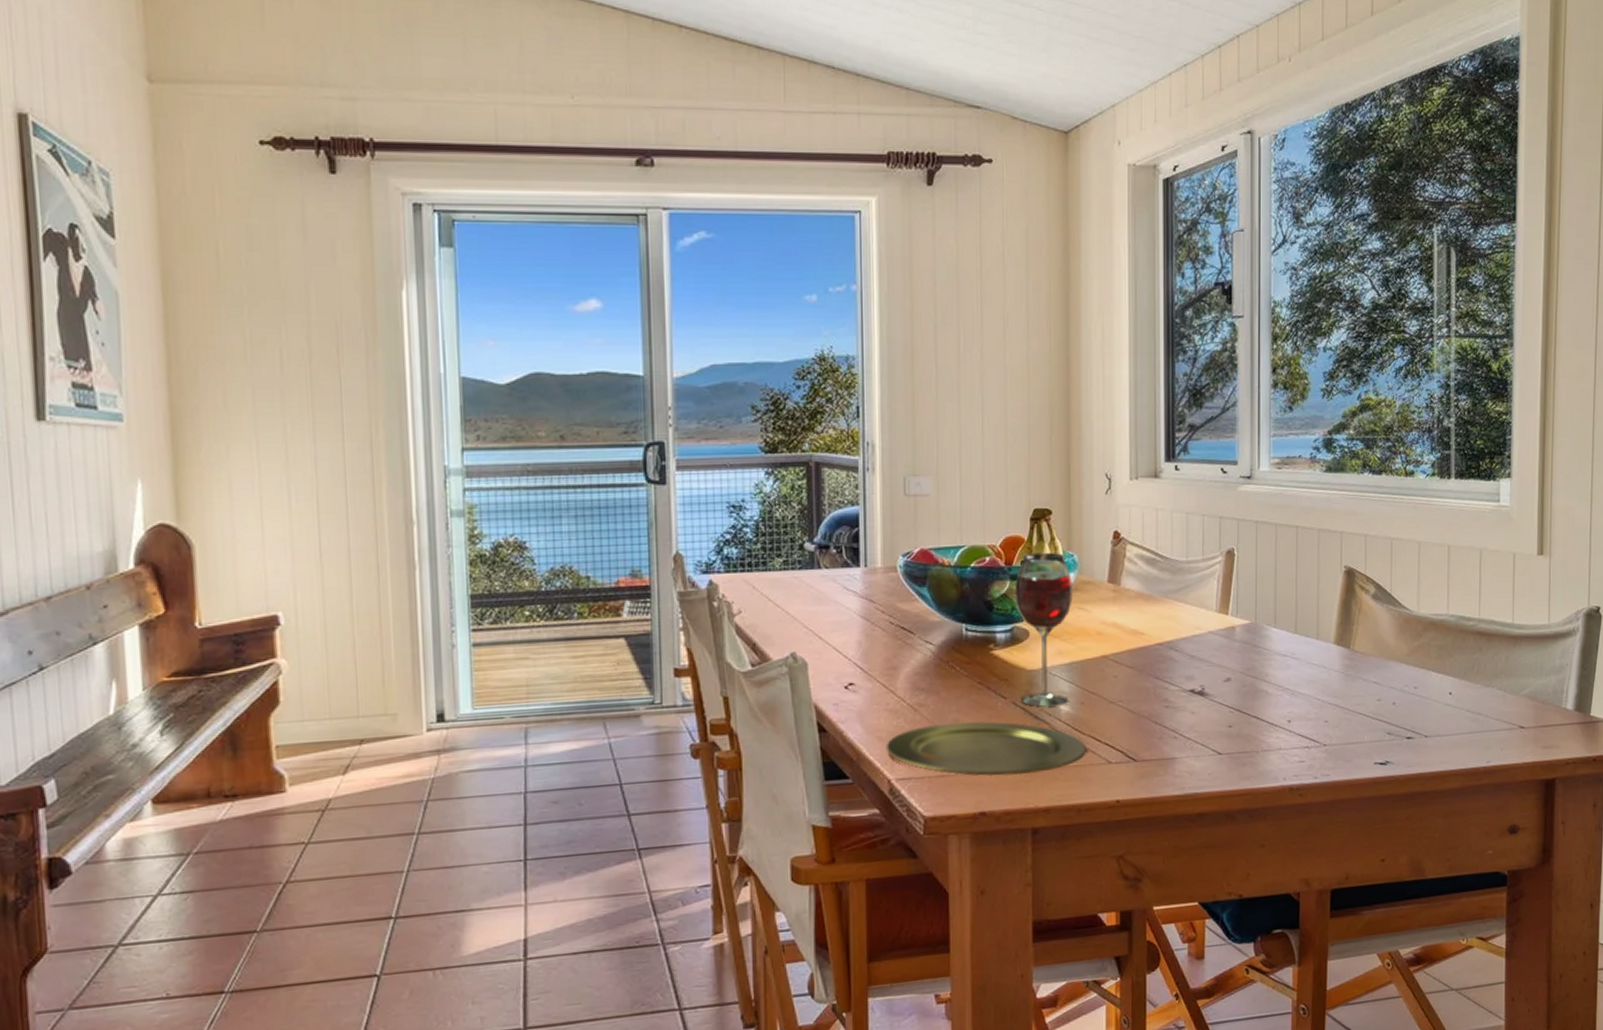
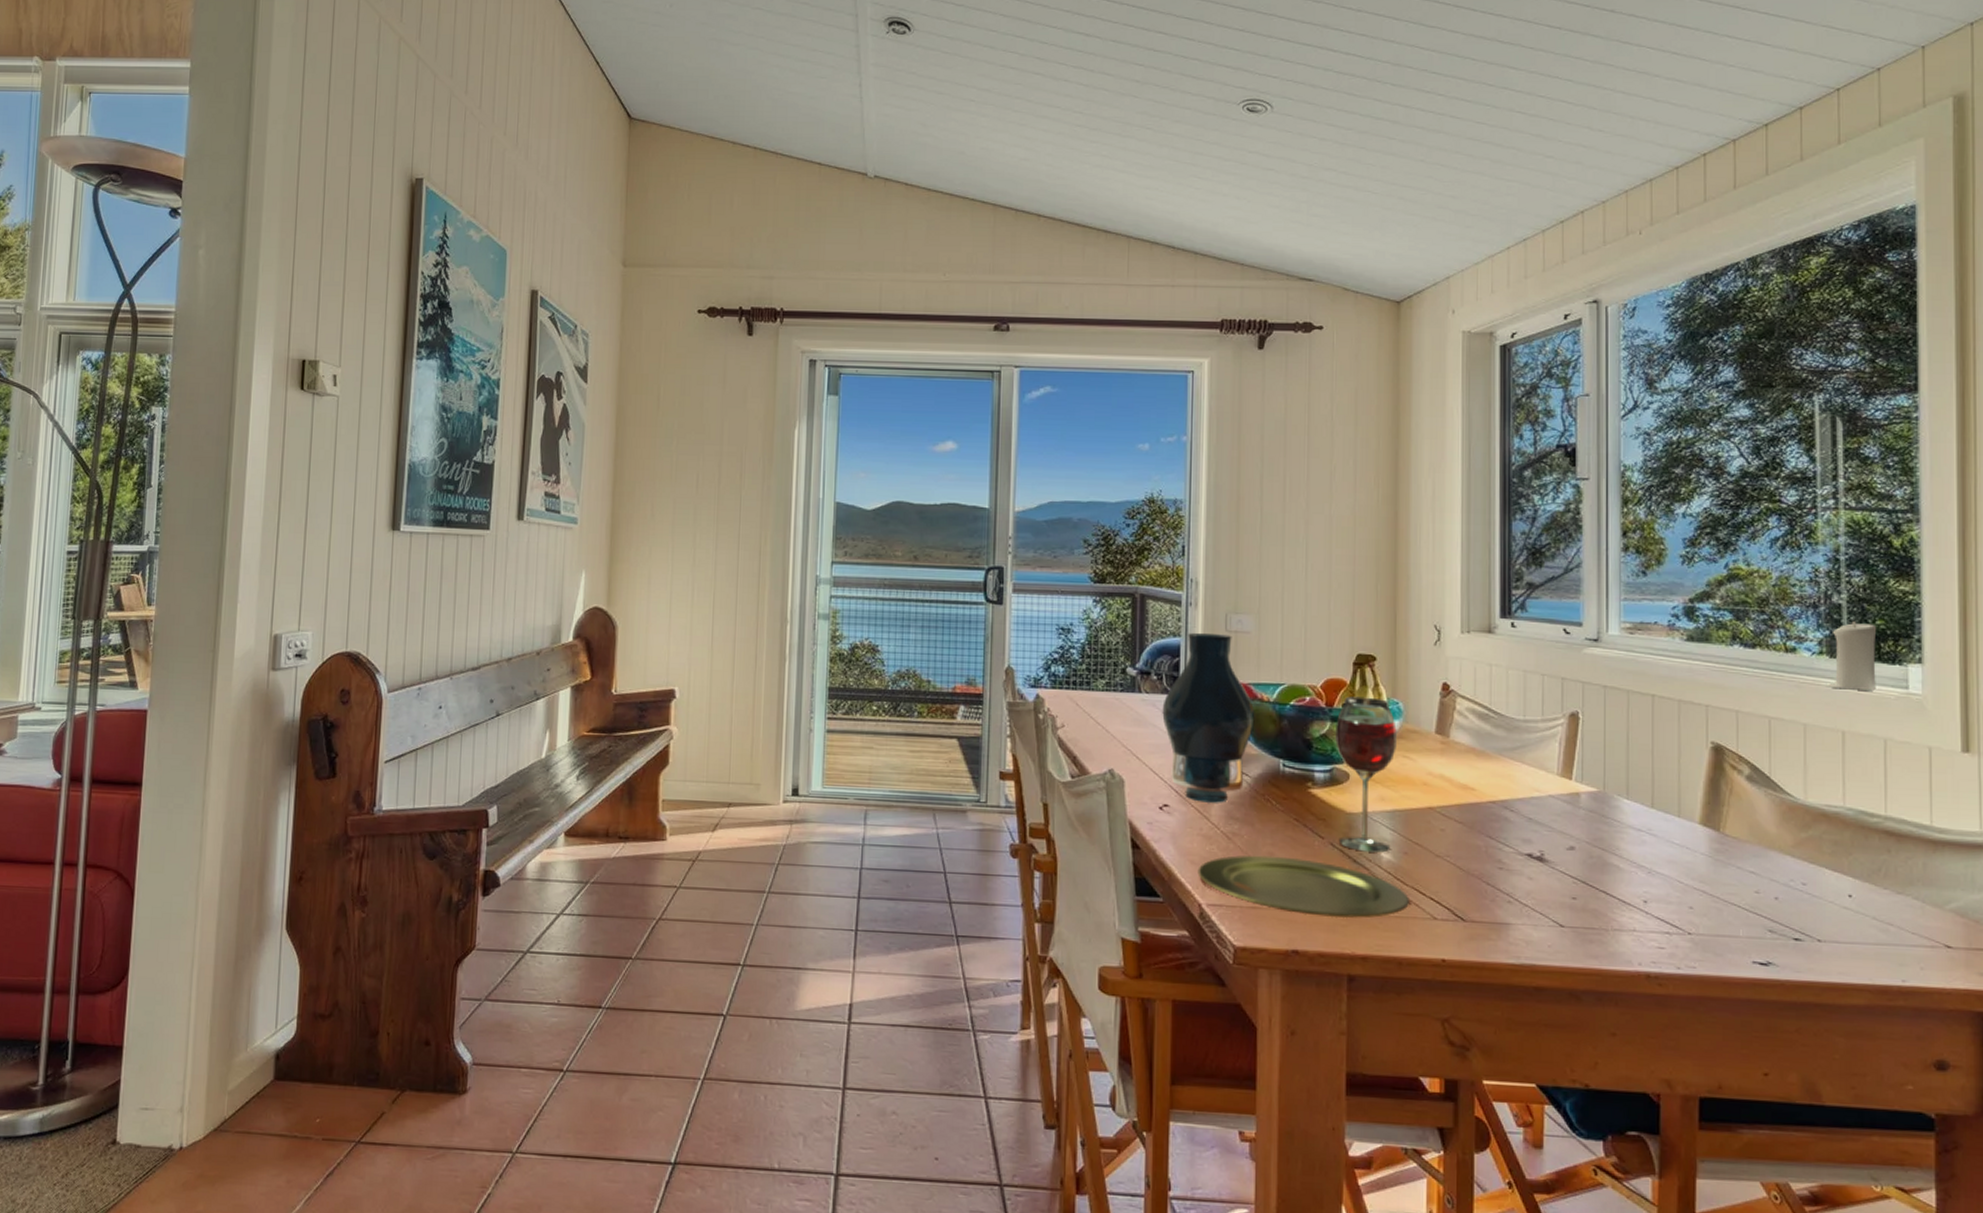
vase: none [843,498,937,677] -> present [1162,632,1255,803]
candle: none [1436,442,1477,507] -> present [1826,620,1877,691]

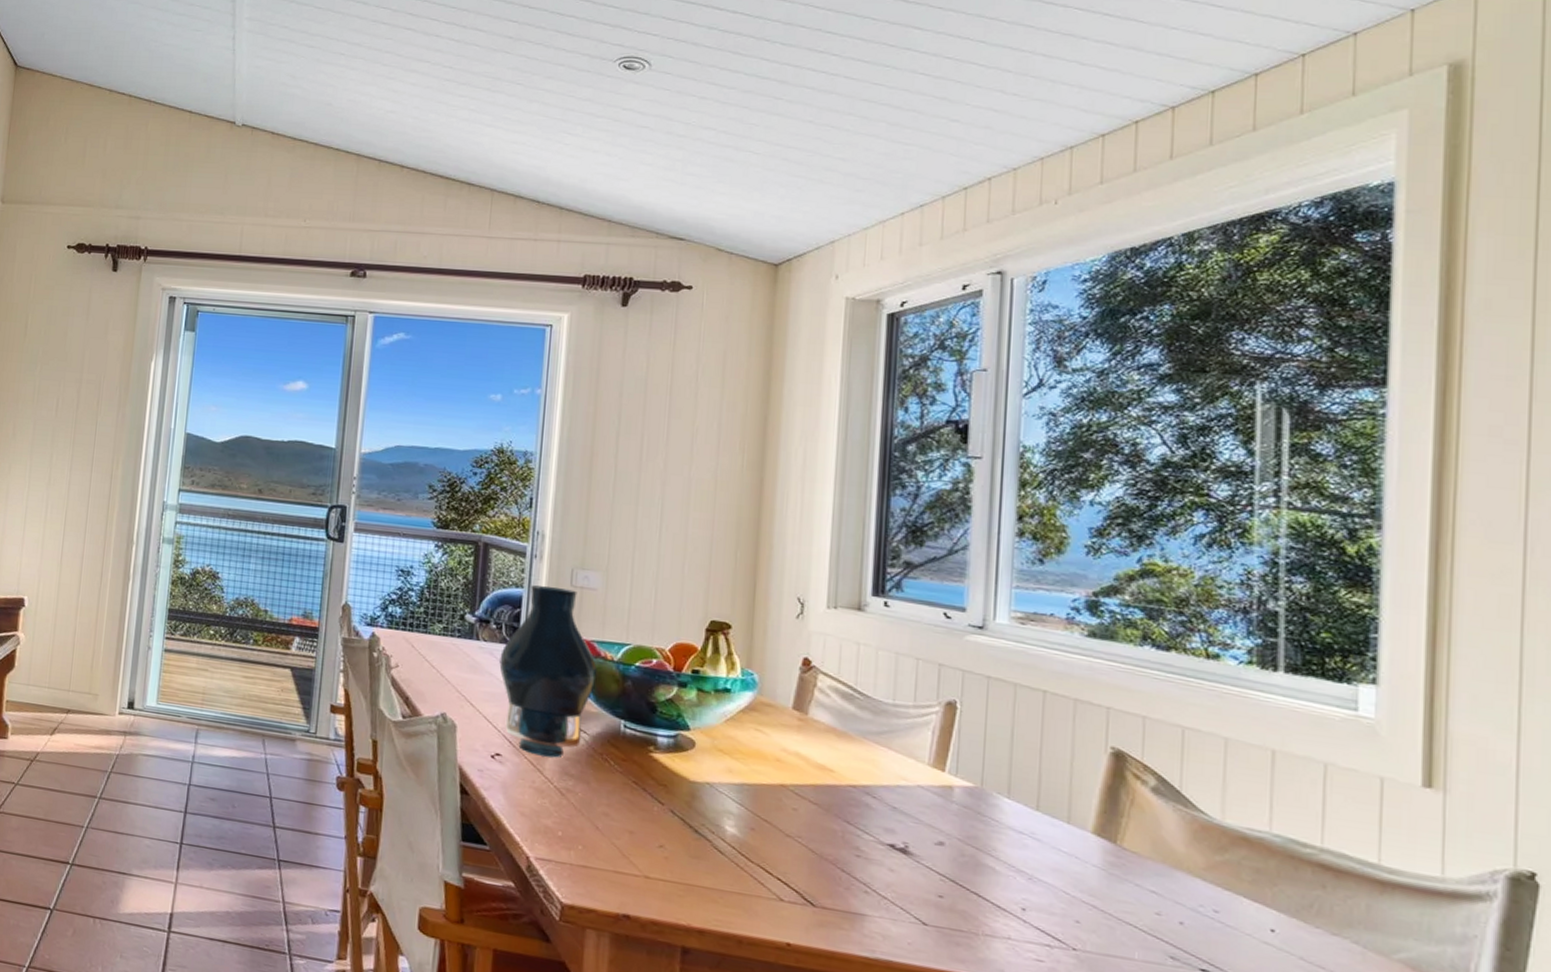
plate: present [1197,855,1411,919] -> none [527,812,755,892]
wineglass: present [1335,696,1398,853] -> none [679,662,751,826]
candle: present [1826,620,1877,691] -> none [1254,630,1322,709]

